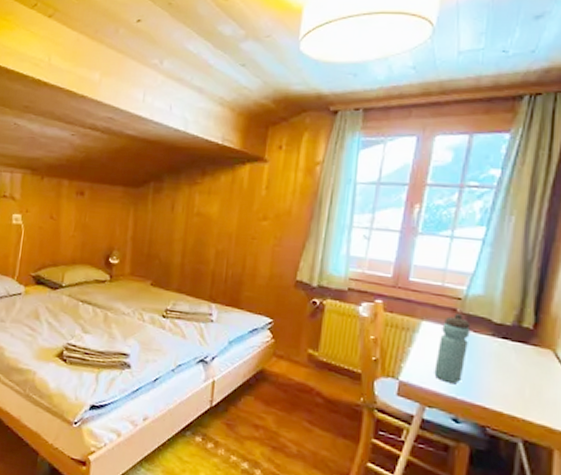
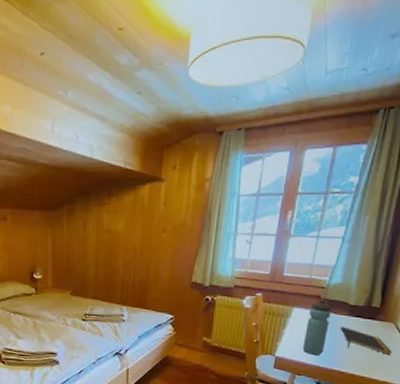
notepad: none [482,348,552,392] -> present [340,326,393,356]

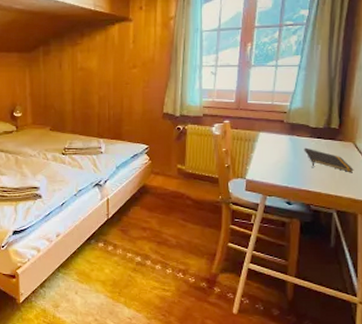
water bottle: present [302,300,332,355] -> none [271,124,295,176]

